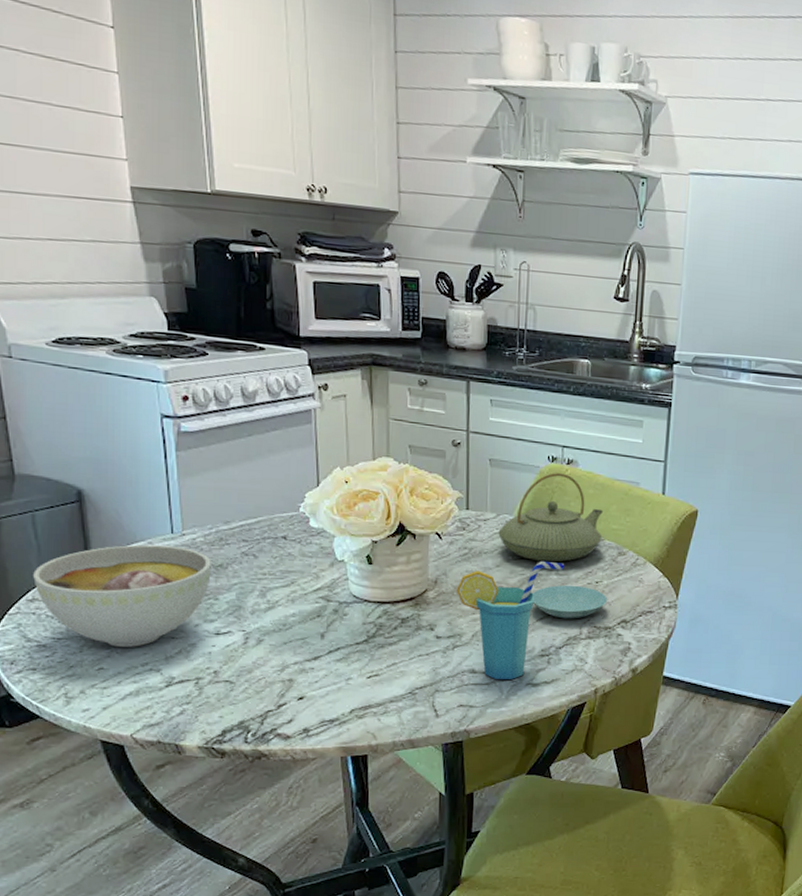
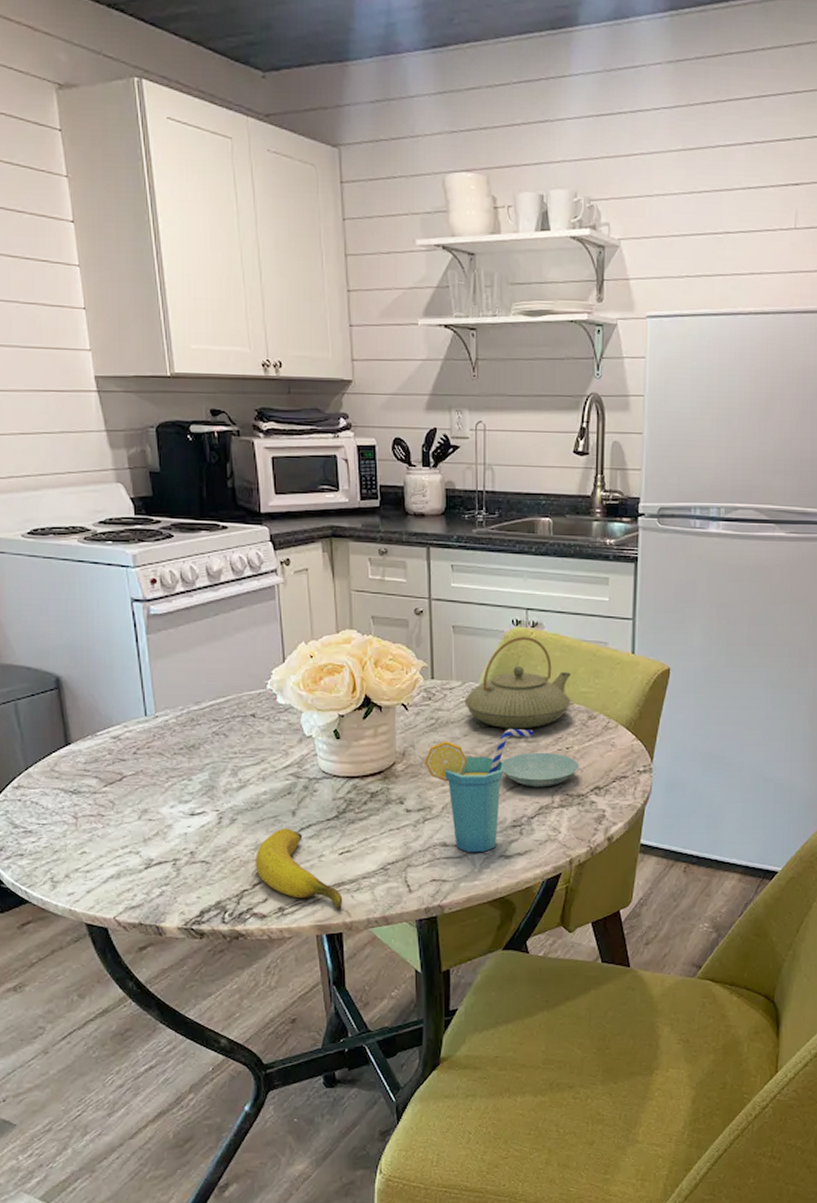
bowl: present [33,544,211,647] -> none [18,728,184,830]
banana: none [281,651,369,733] -> present [255,829,343,910]

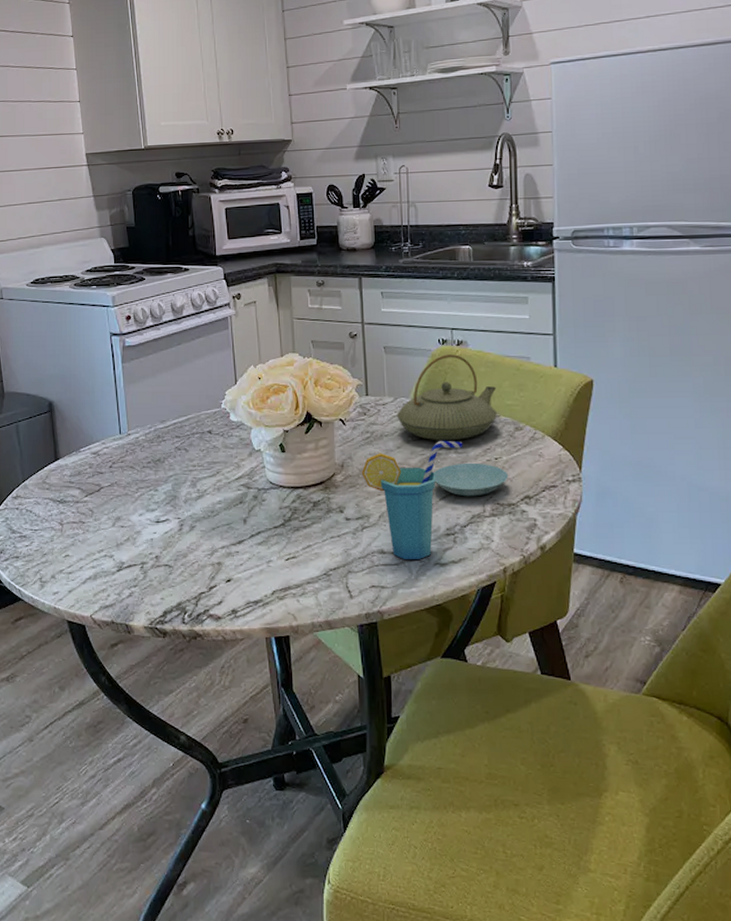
banana: present [255,829,343,910] -> none [211,535,290,614]

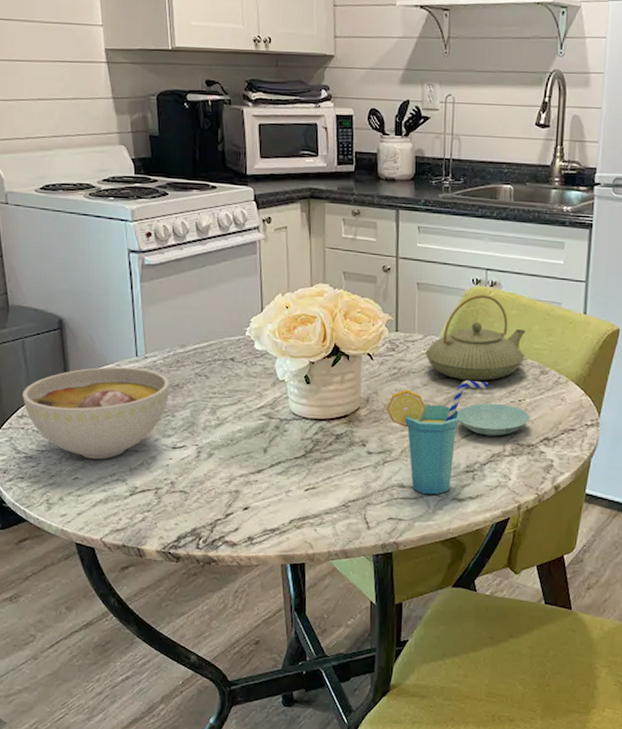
bowl: none [17,445,151,536] -> present [23,366,169,459]

